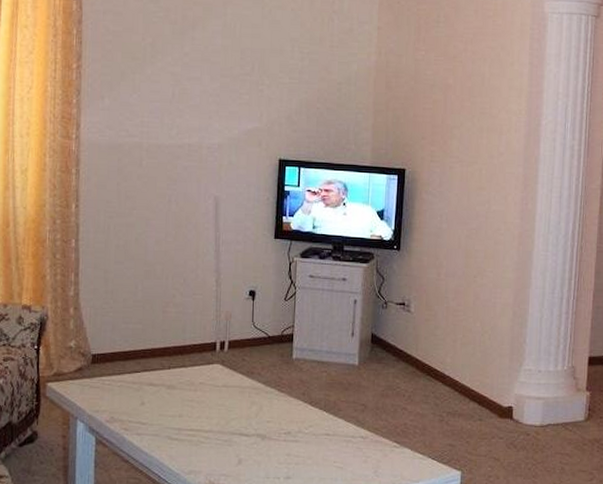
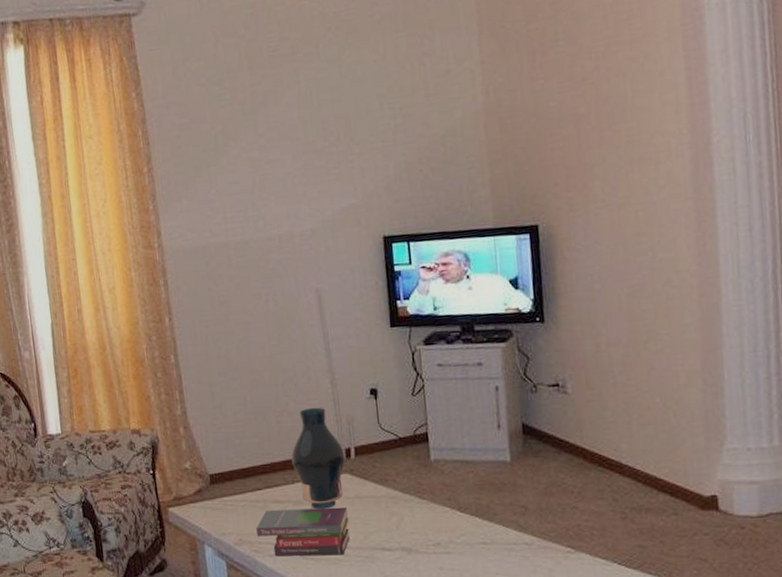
books: none [129,391,215,438] -> present [256,506,350,557]
vase: none [171,301,219,395] -> present [291,407,345,510]

